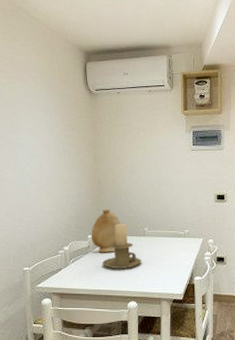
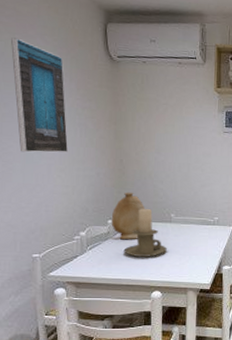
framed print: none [8,81,54,178] -> present [11,37,68,153]

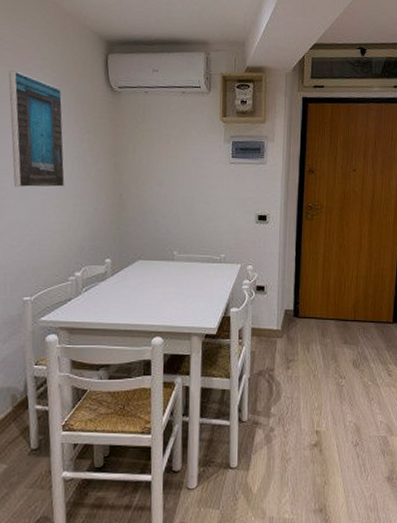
vase: present [111,192,146,240] -> none [109,228,146,280]
candle holder: present [123,209,167,257] -> none [122,246,169,299]

